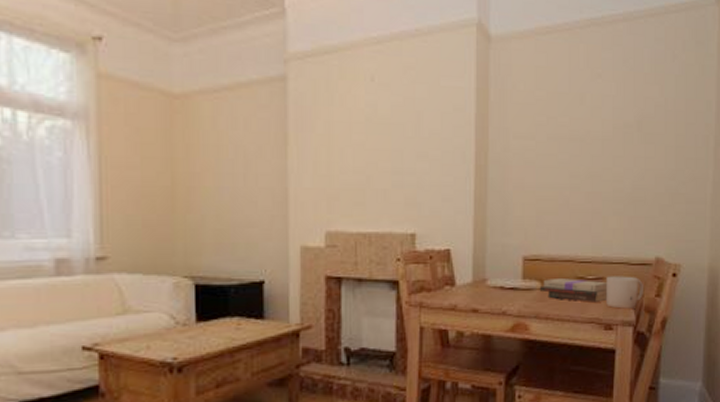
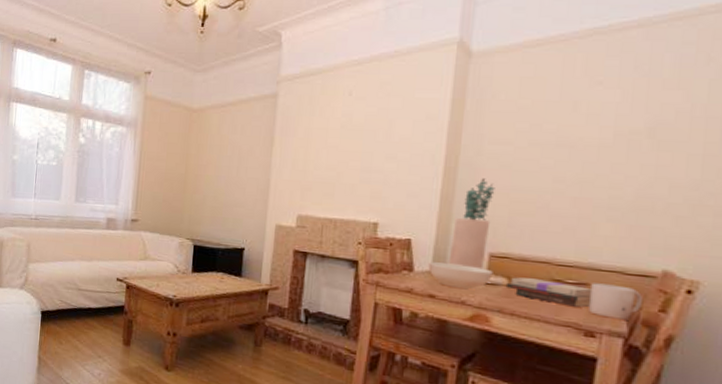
bowl: none [469,272,528,299] -> present [428,262,493,290]
vase: none [487,176,523,275] -> present [448,178,495,269]

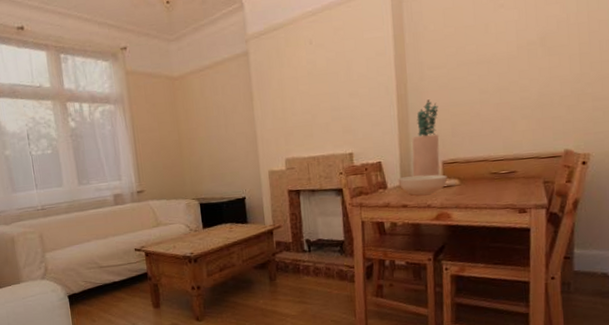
books: present [505,277,593,308] -> none [458,174,520,193]
mug: present [589,283,644,320] -> none [518,168,555,196]

